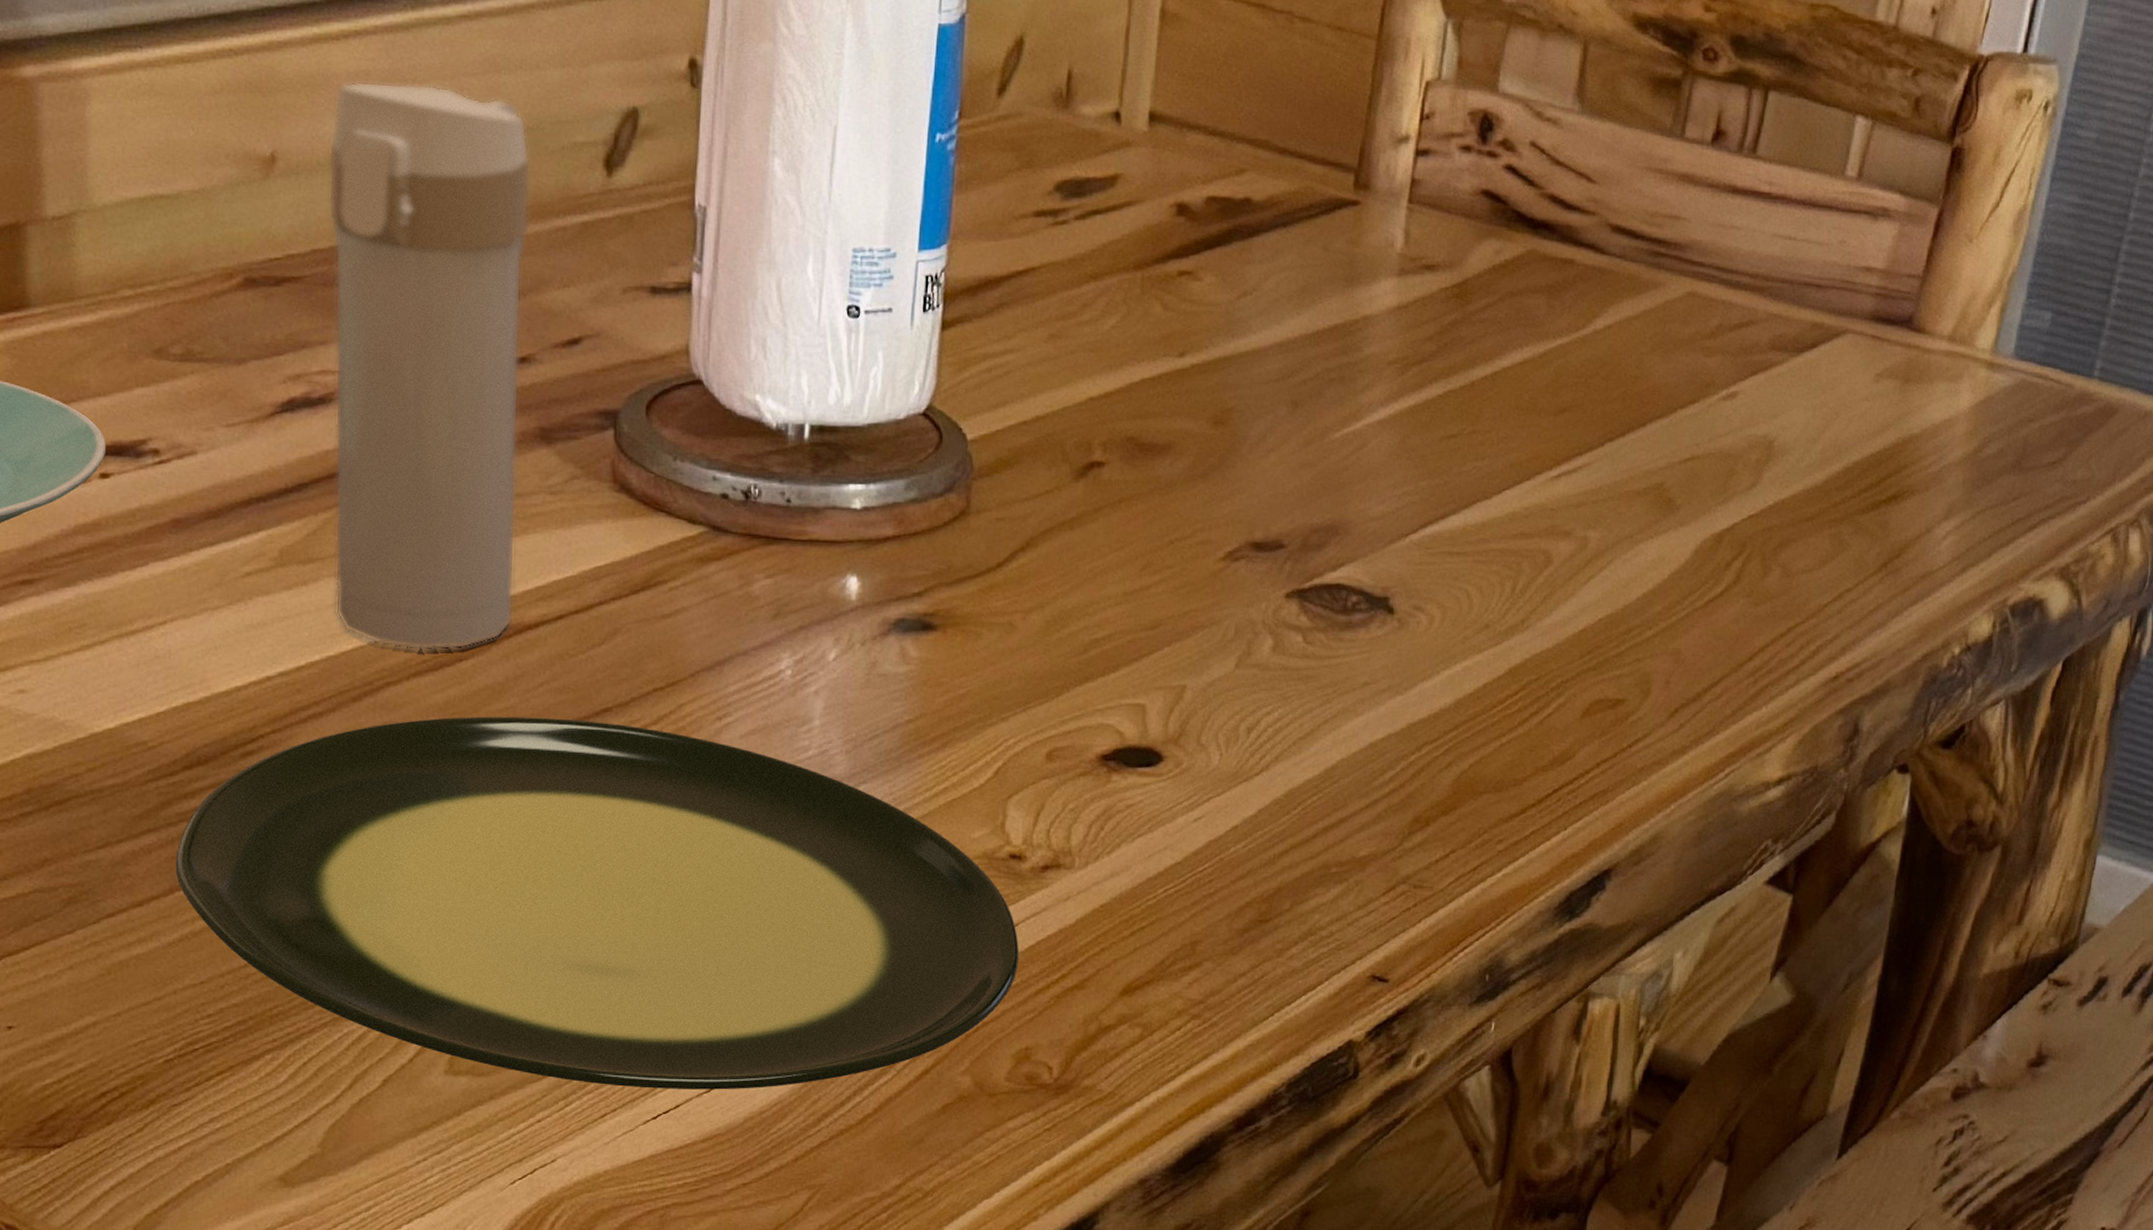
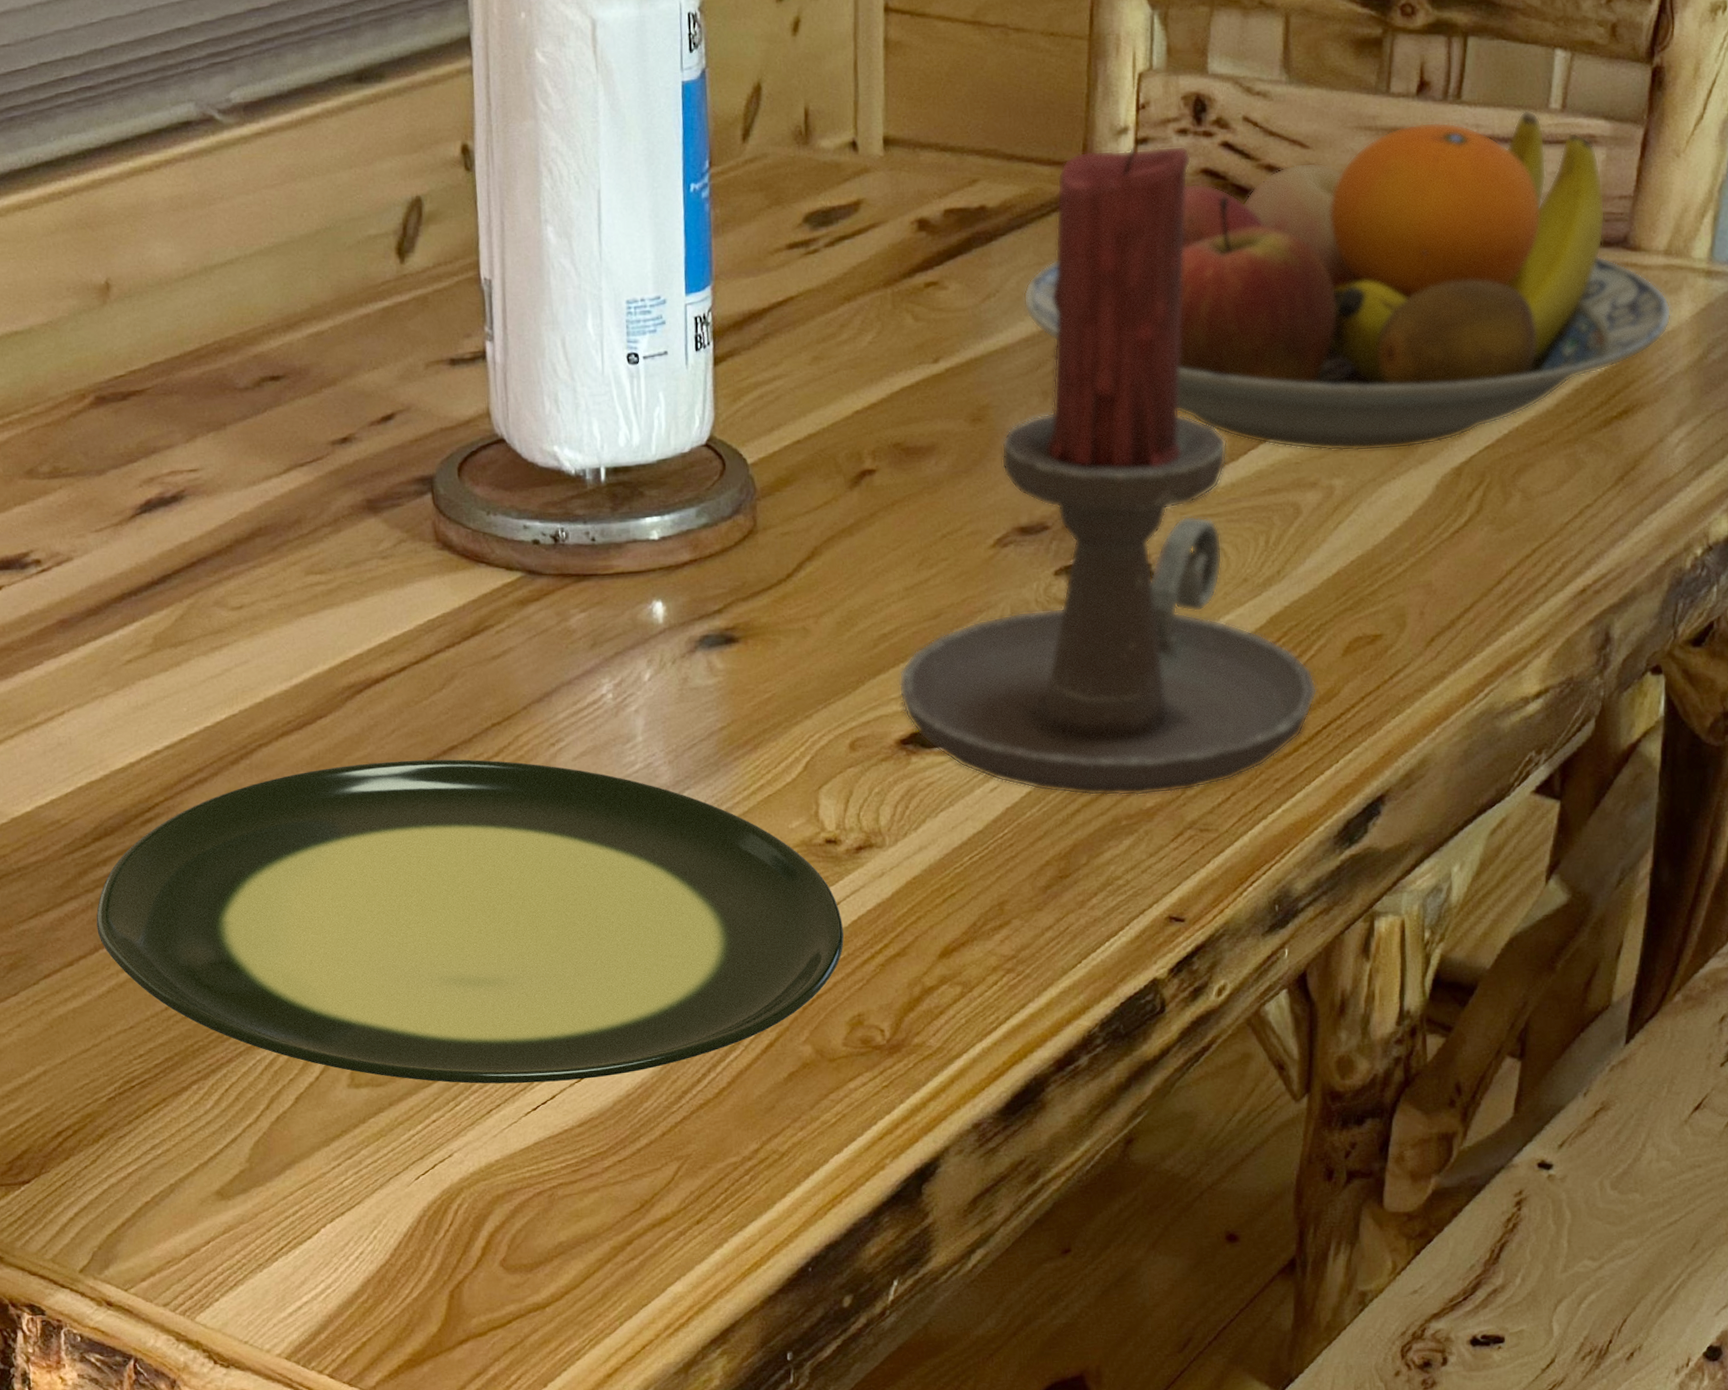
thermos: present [328,81,531,650] -> none [154,200,362,713]
candle holder: none [1106,155,1552,843] -> present [898,145,1318,796]
fruit bowl: none [1281,172,1951,508] -> present [1023,110,1672,452]

